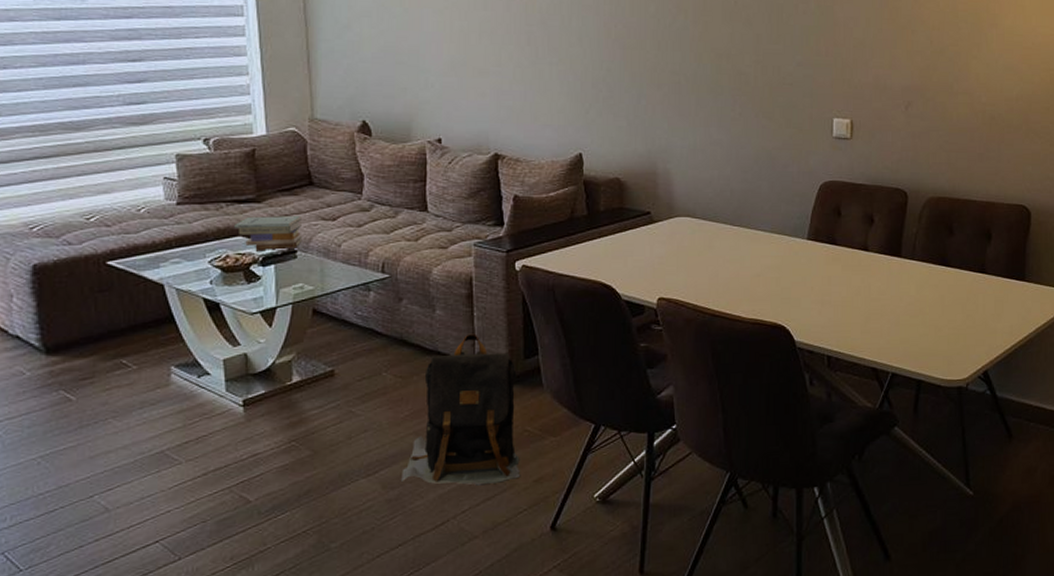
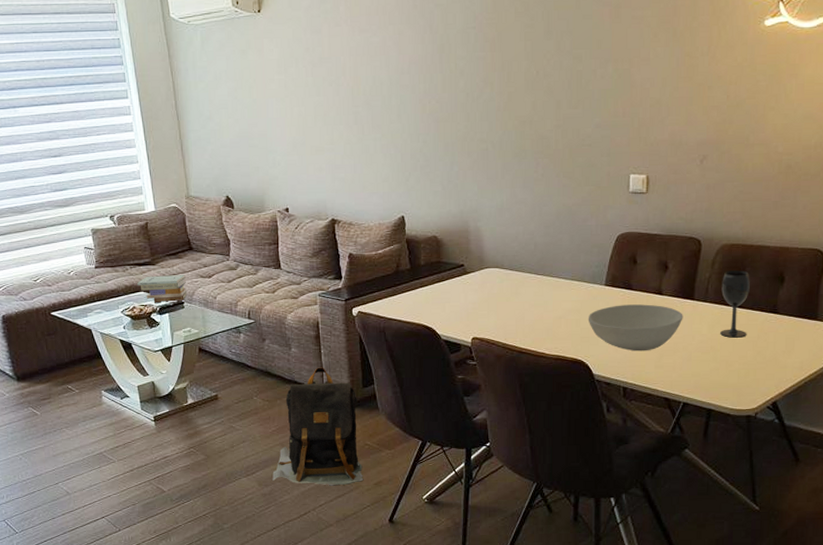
bowl: none [789,261,890,315] -> present [588,304,683,352]
wine glass: none [929,226,959,300] -> present [720,270,751,338]

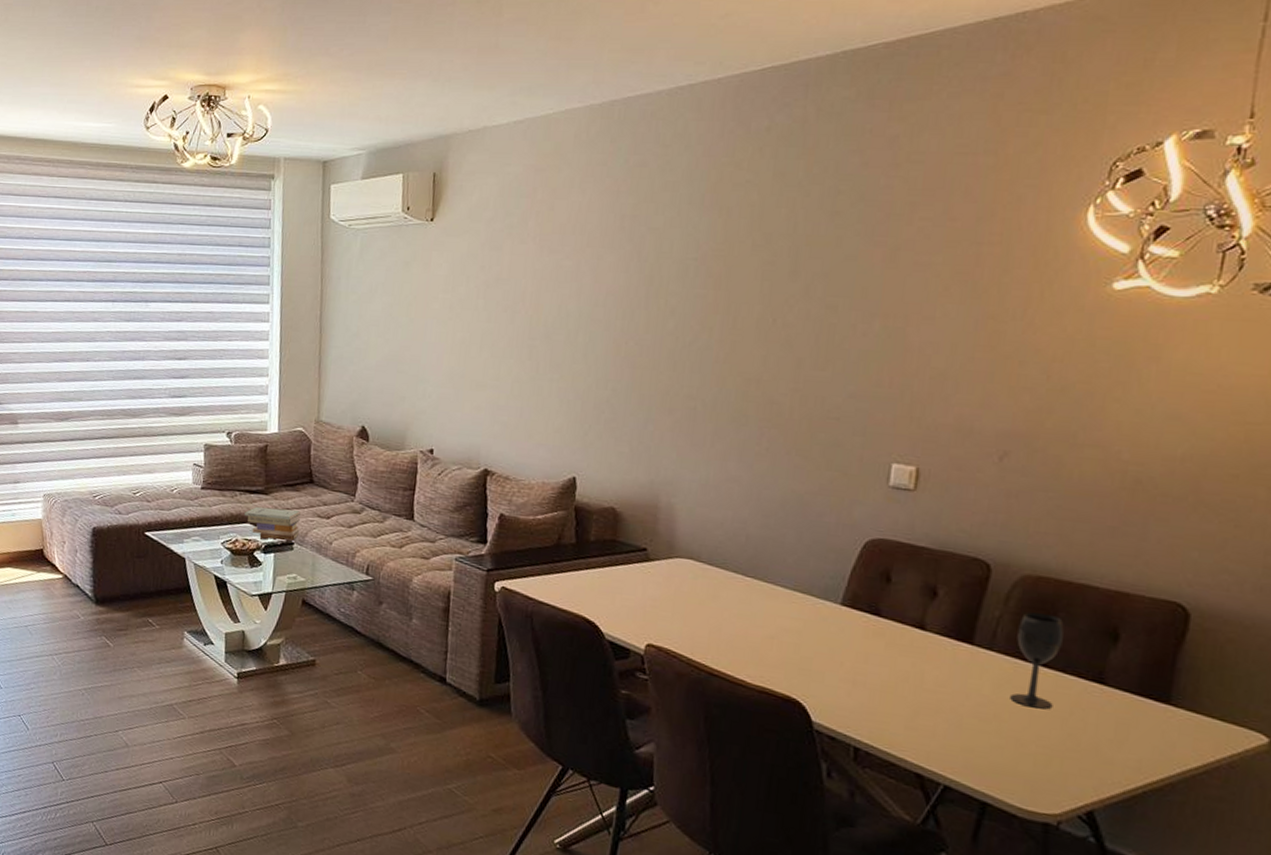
backpack: present [272,367,364,486] -> none [365,647,486,804]
bowl: present [588,304,683,352] -> none [811,633,955,704]

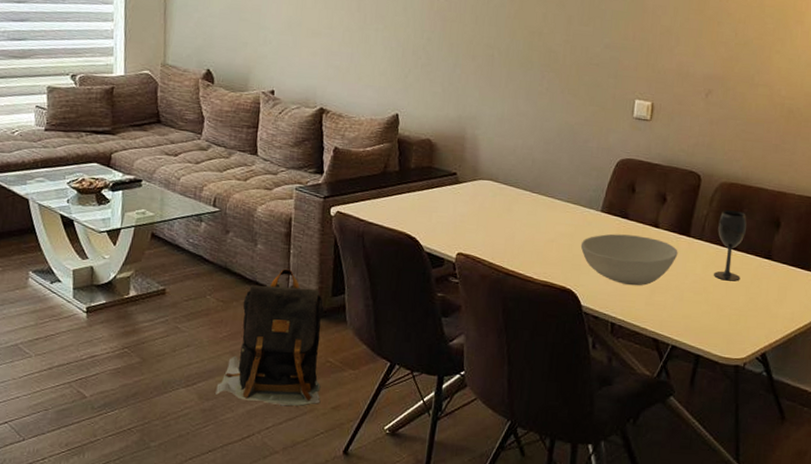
books: present [244,506,301,542] -> none [91,146,148,179]
backpack: none [365,647,486,804] -> present [216,268,324,406]
bowl: none [811,633,955,704] -> present [580,233,678,286]

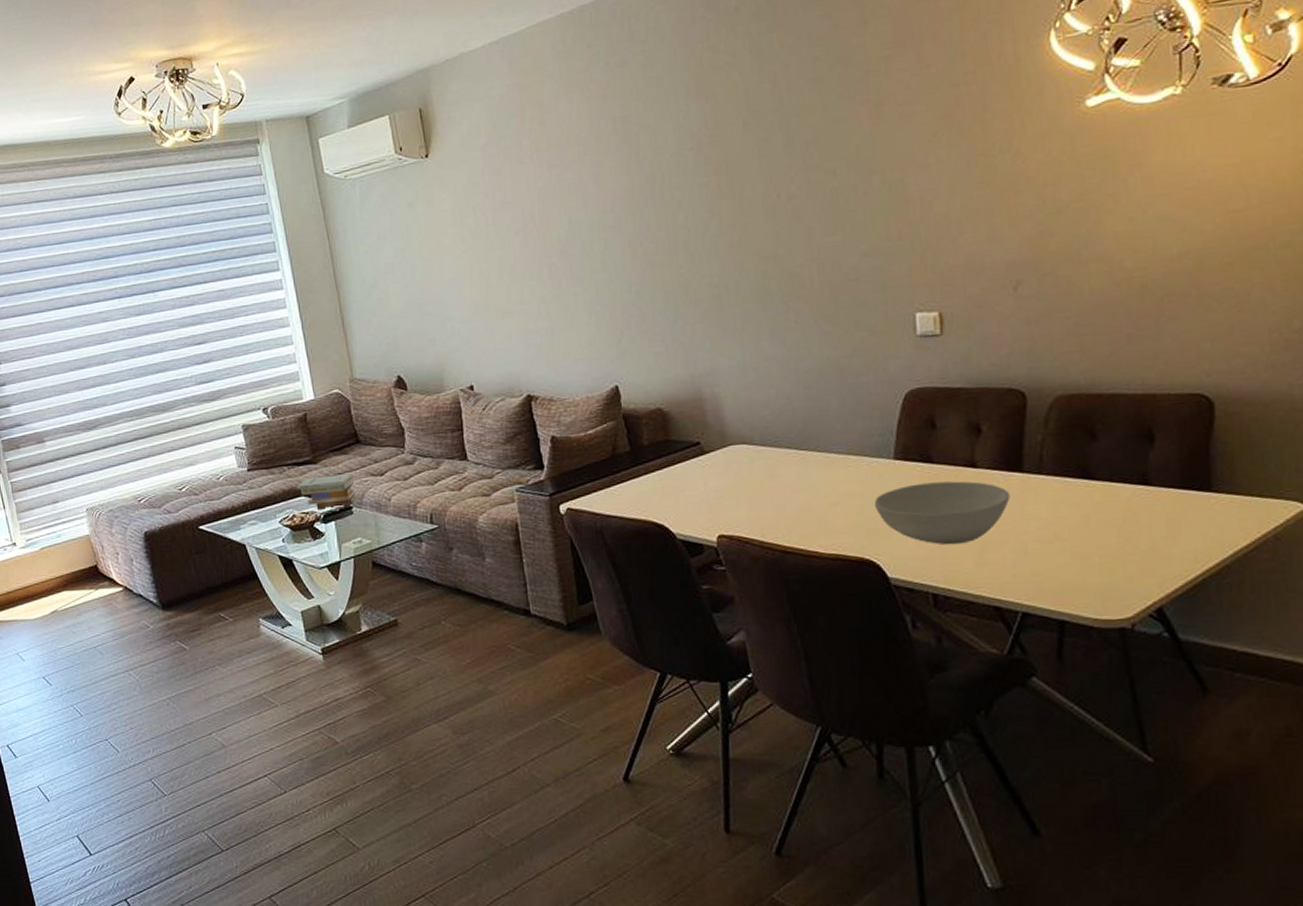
books: none [91,146,148,179] -> present [297,474,355,510]
backpack: present [216,268,324,406] -> none [469,580,587,734]
wine glass: present [714,210,748,281] -> none [1061,429,1107,521]

